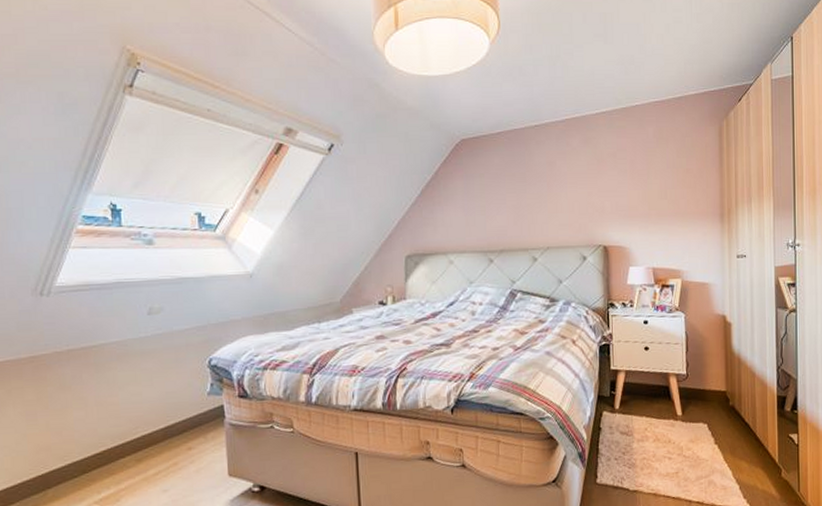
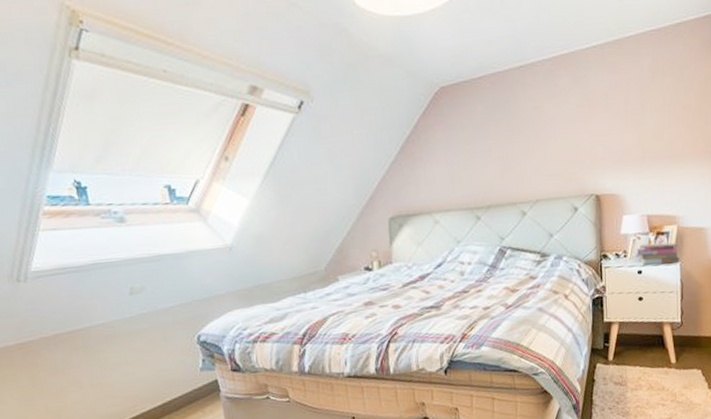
books: none [643,295,685,316] -> present [637,242,680,265]

